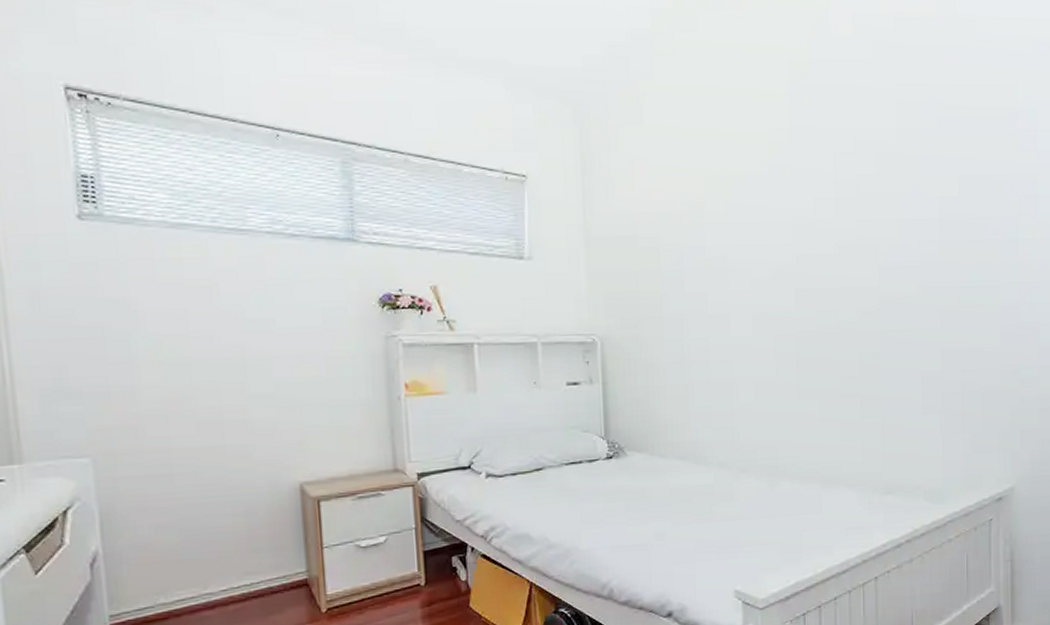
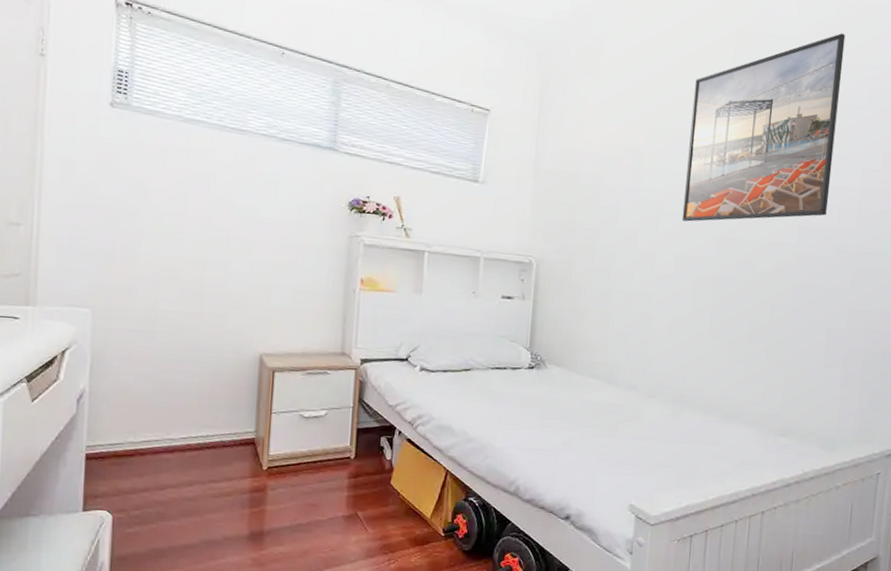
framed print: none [750,50,907,276] -> present [682,33,846,222]

